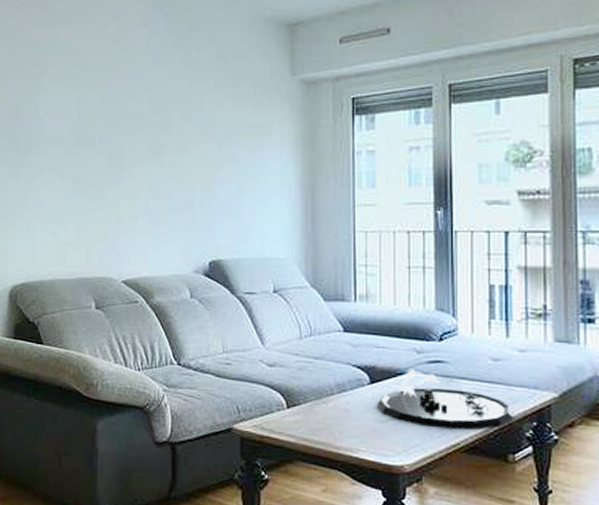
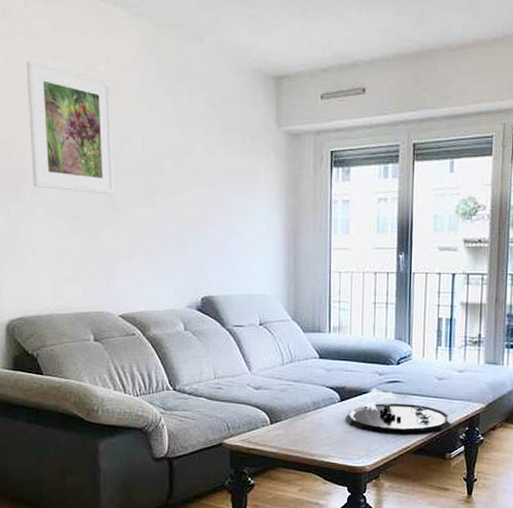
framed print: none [39,27,122,155] -> present [26,60,116,195]

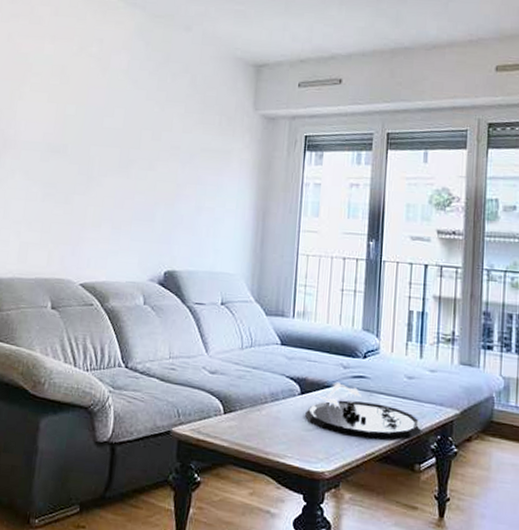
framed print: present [26,60,116,195] -> none [15,40,102,165]

